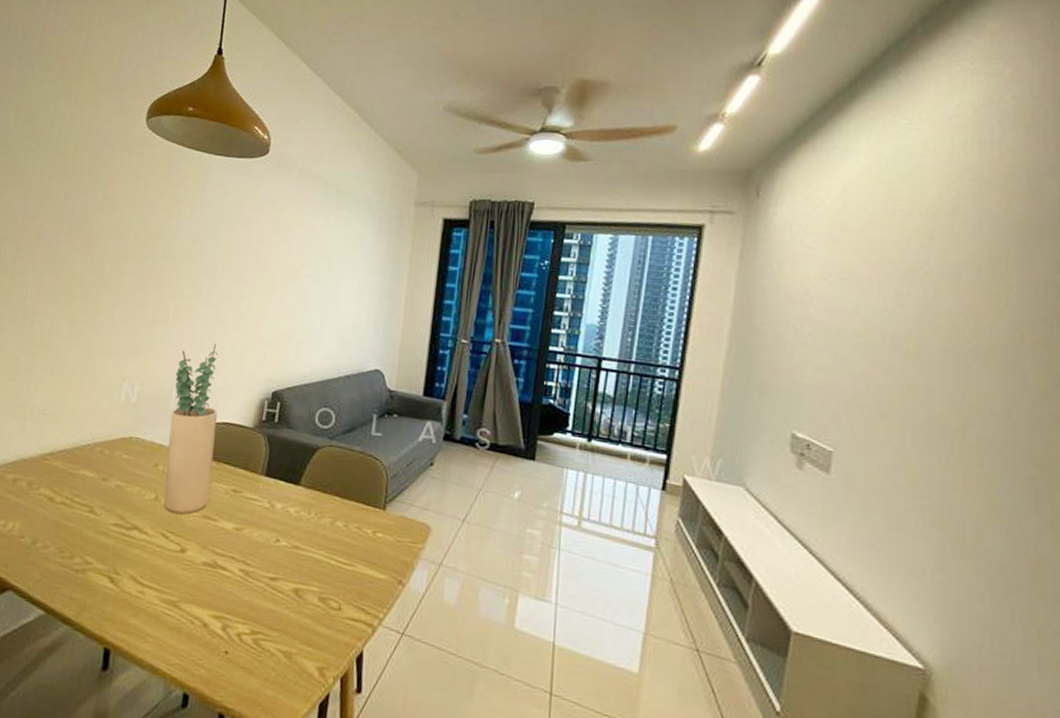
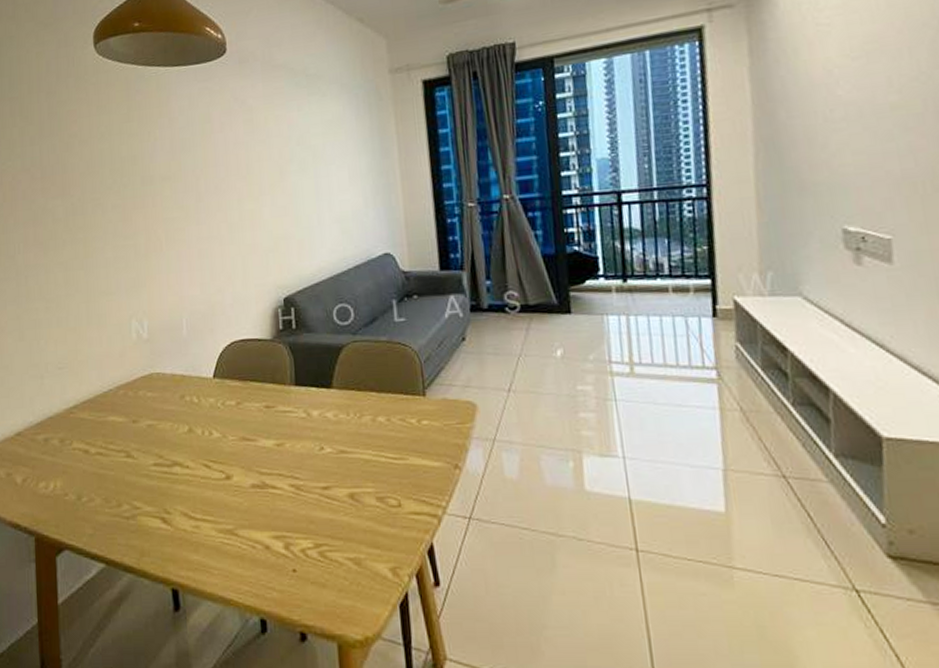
vase: present [163,344,218,514] -> none [181,261,244,442]

